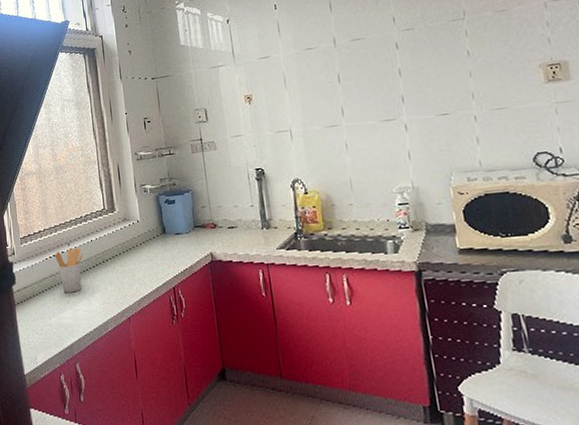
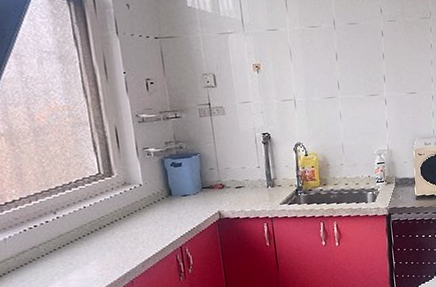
utensil holder: present [55,248,84,293] -> none [37,215,75,265]

